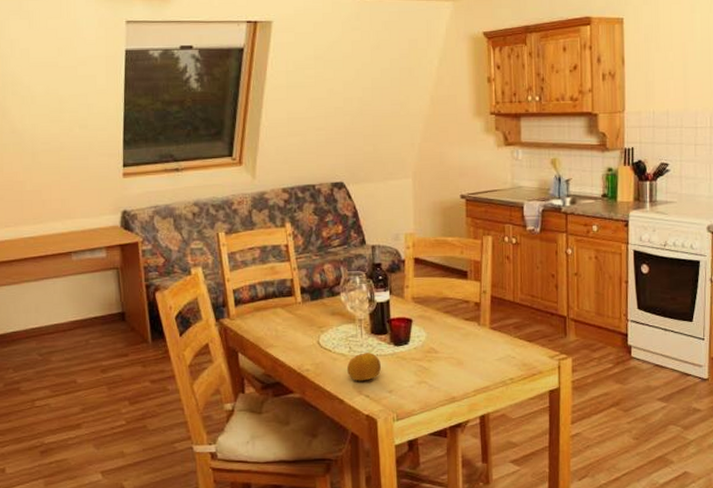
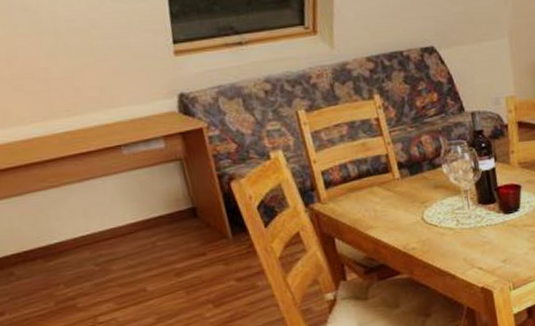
fruit: present [346,352,381,381] -> none [455,223,492,254]

